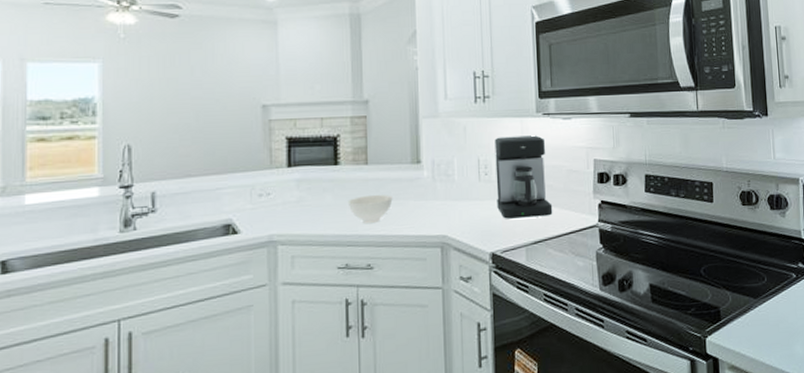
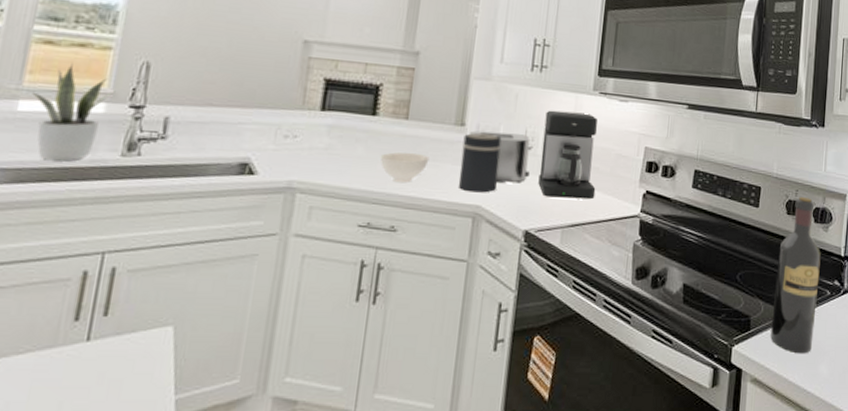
potted plant: none [32,156,105,245] -> present [29,63,116,162]
cylinder: none [421,168,459,224] -> present [459,133,502,193]
toaster: none [425,163,488,211] -> present [468,130,532,184]
wine bottle: none [739,186,785,337] -> present [770,197,821,354]

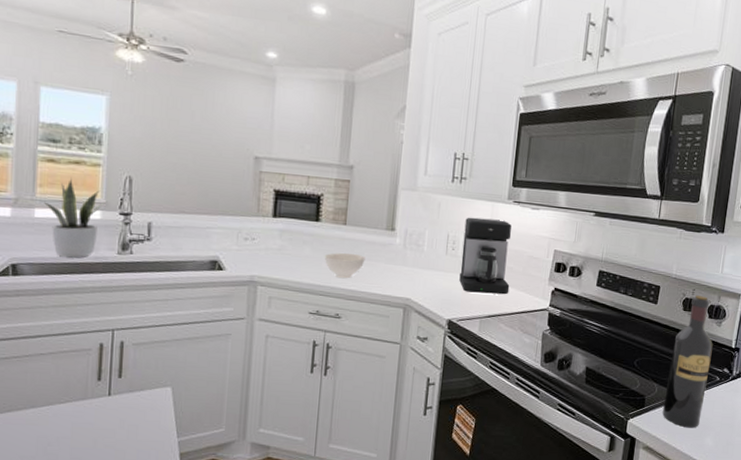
cylinder: present [459,133,502,193] -> none [391,237,427,288]
toaster: present [468,130,532,184] -> none [398,235,454,280]

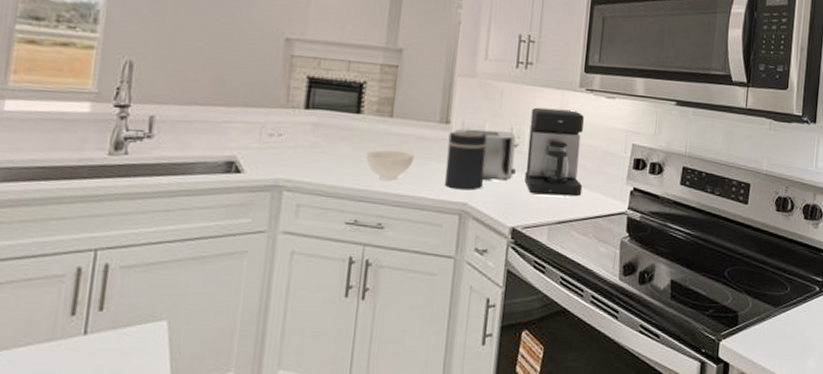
potted plant: present [41,178,107,258] -> none [14,63,100,161]
cylinder: none [391,237,427,288] -> present [444,131,487,190]
toaster: none [398,235,454,280] -> present [454,128,518,181]
wine bottle: present [662,296,713,428] -> none [758,194,810,349]

